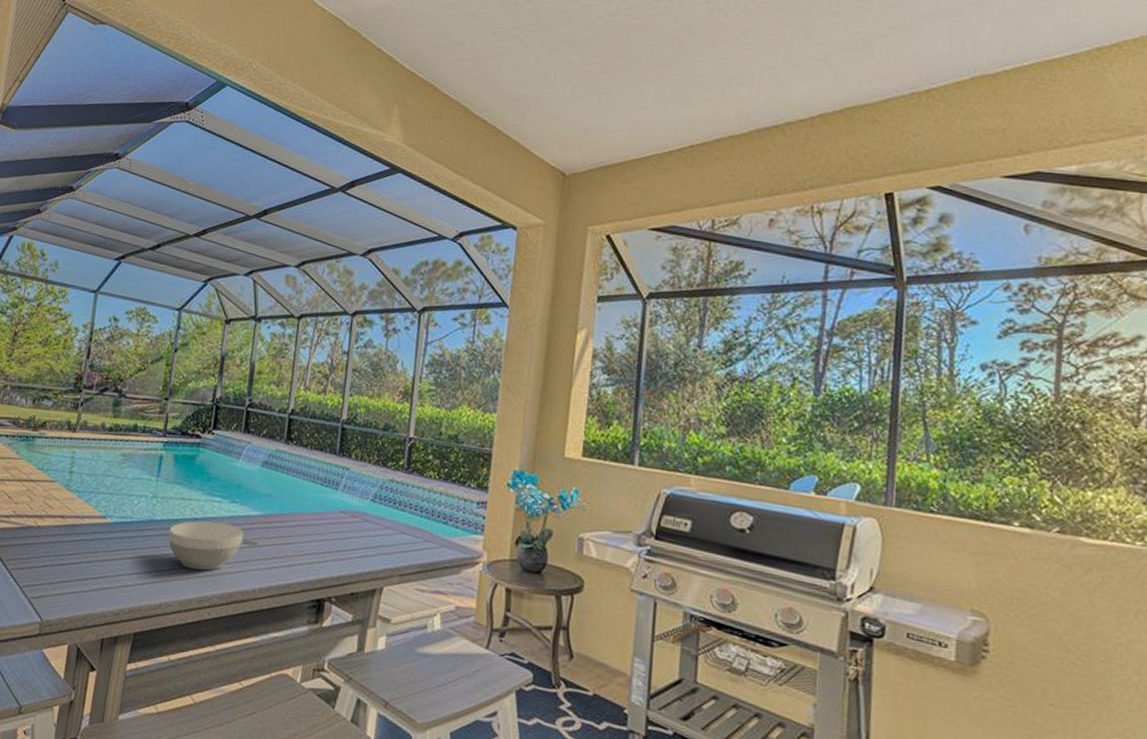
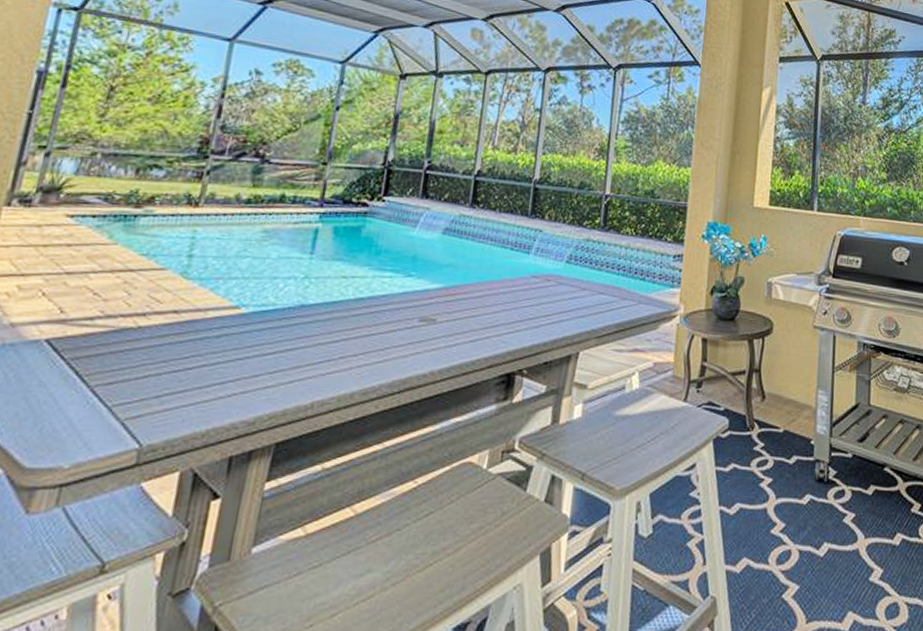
bowl: present [168,521,244,571] -> none [324,300,420,358]

